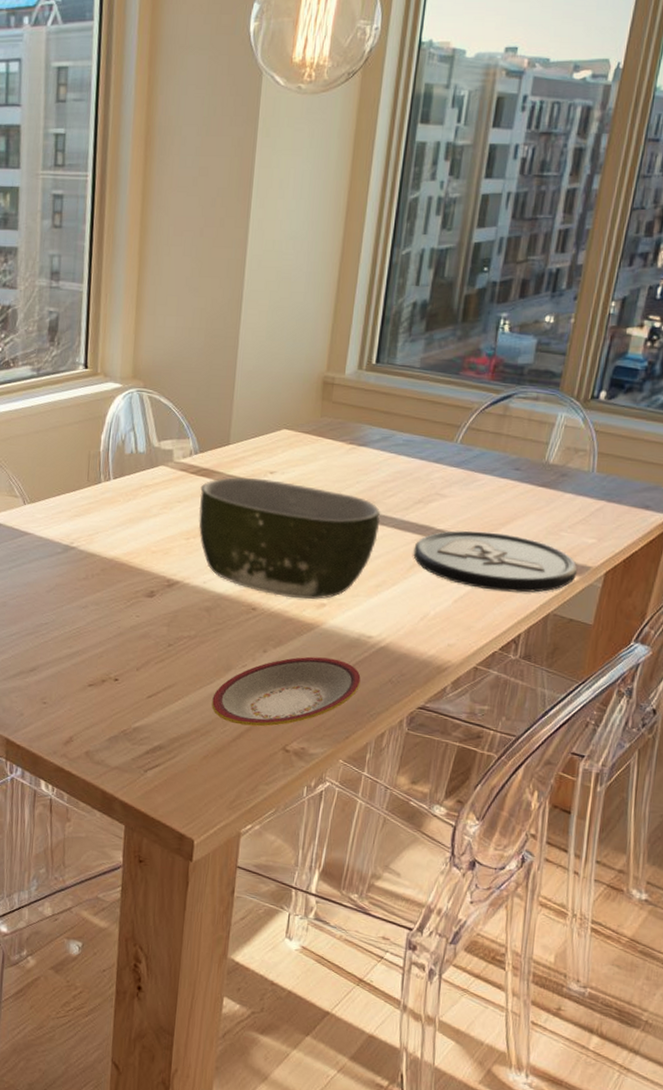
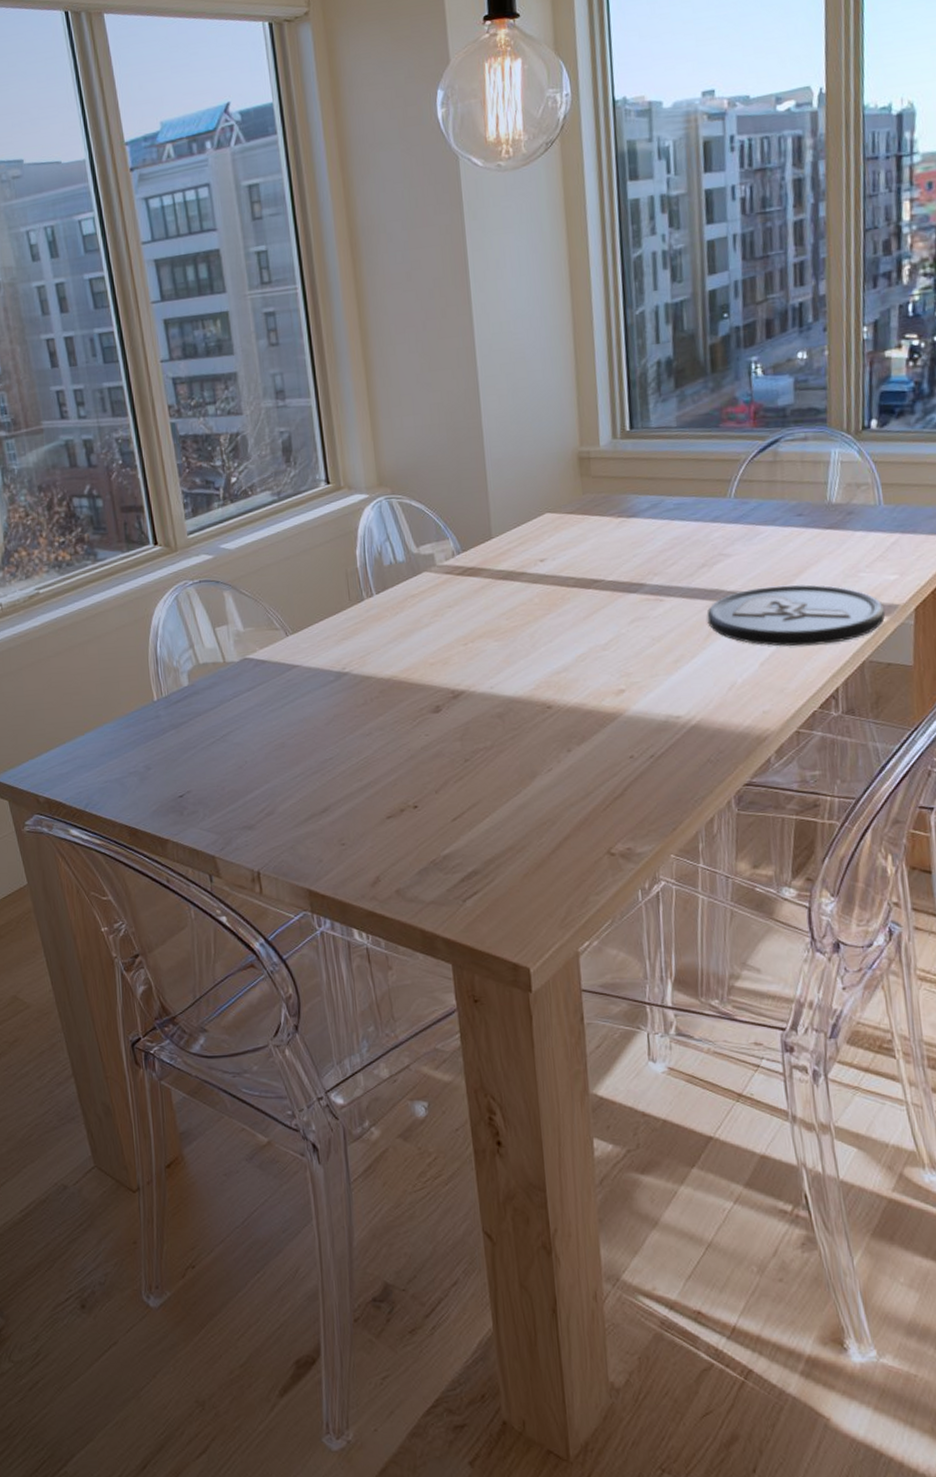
bowl: present [198,476,381,600] -> none [469,567,667,690]
plate: present [211,656,361,727] -> none [522,746,678,834]

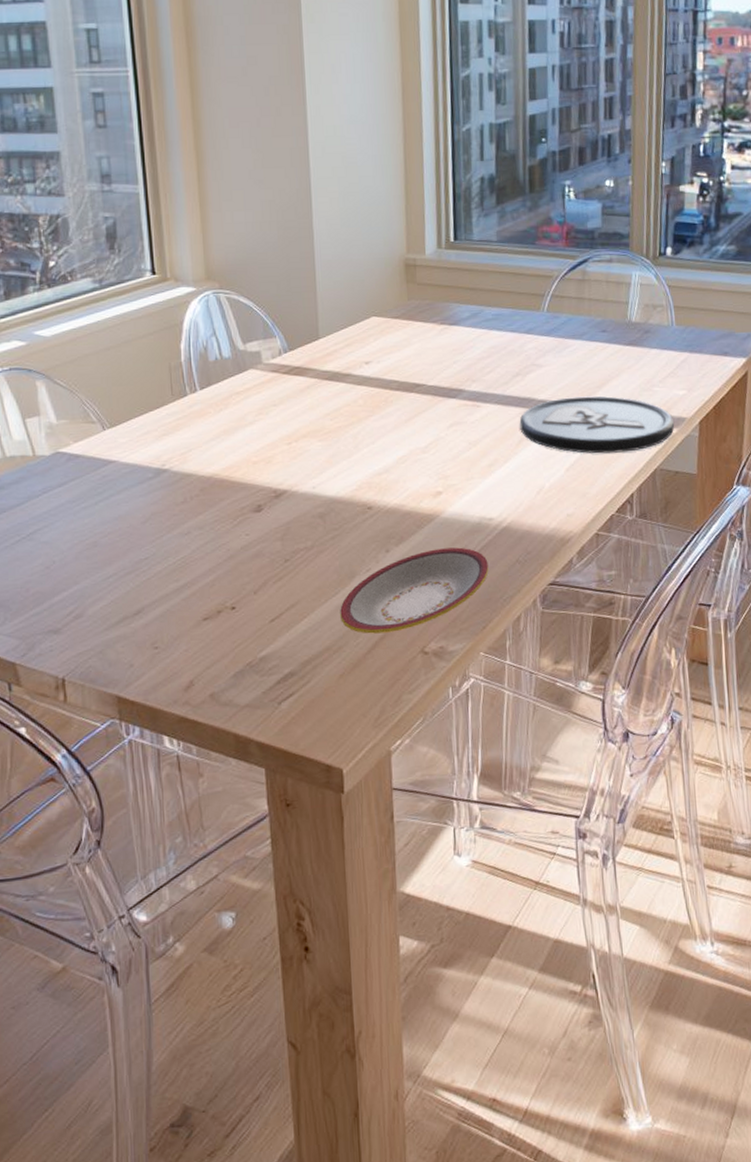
plate: none [522,746,678,834] -> present [340,547,489,634]

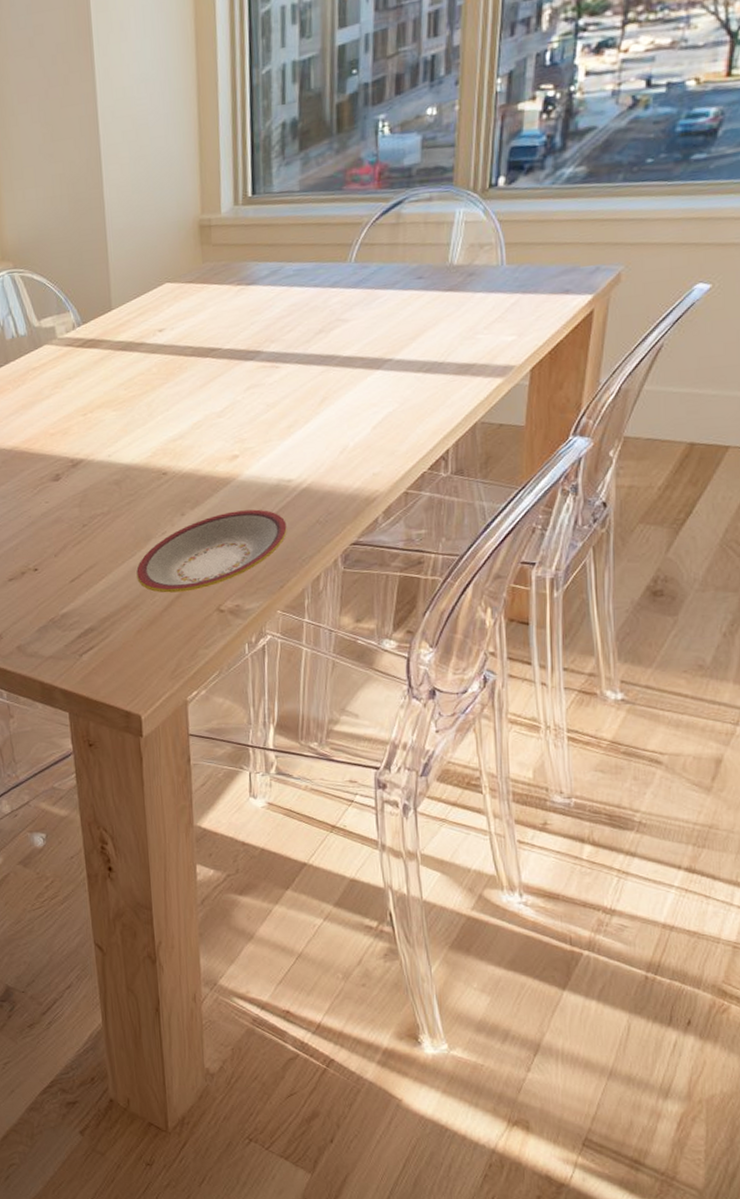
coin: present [519,396,675,454] -> none [322,347,501,410]

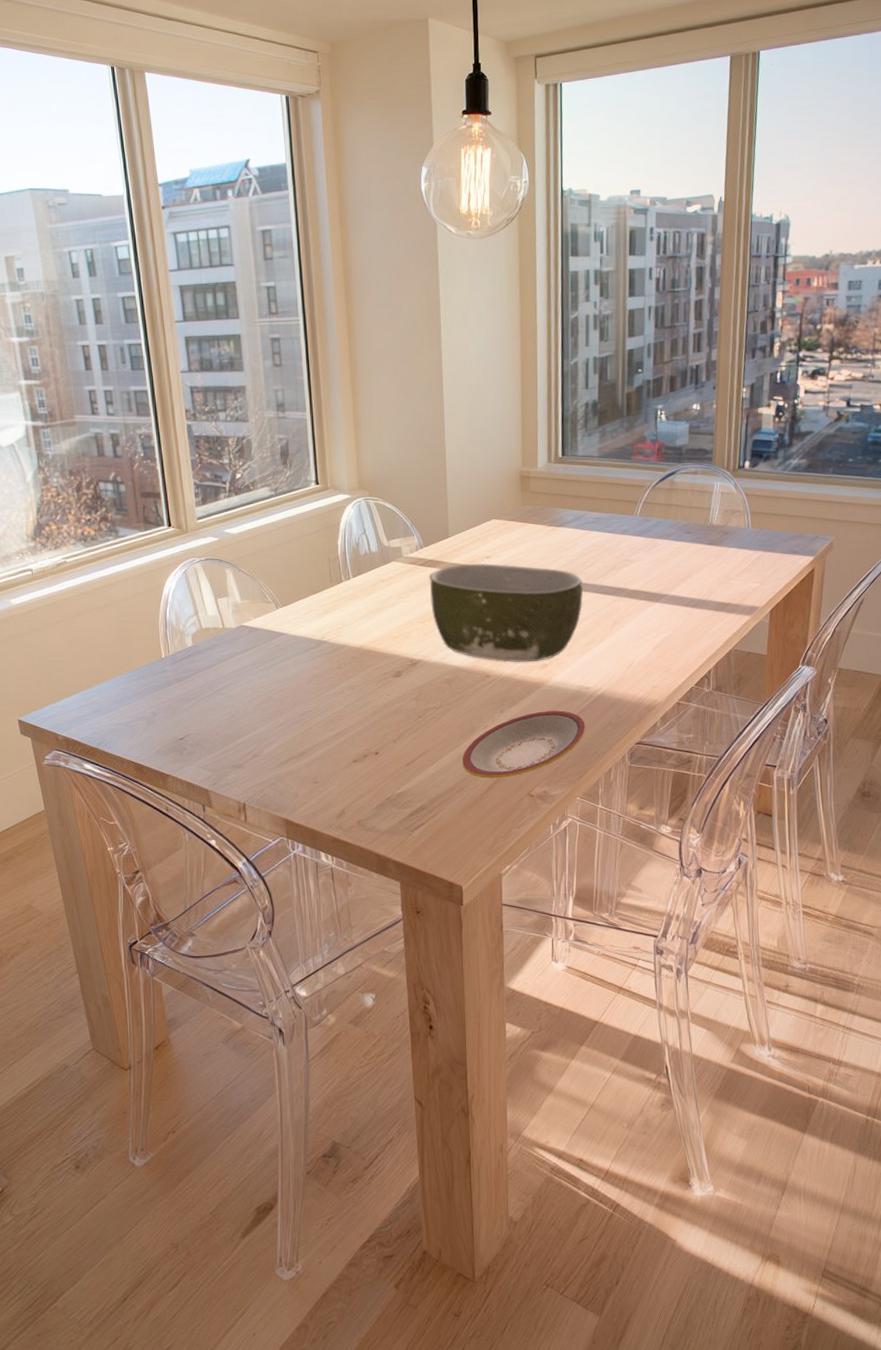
bowl: none [89,337,282,456] -> present [429,563,583,663]

